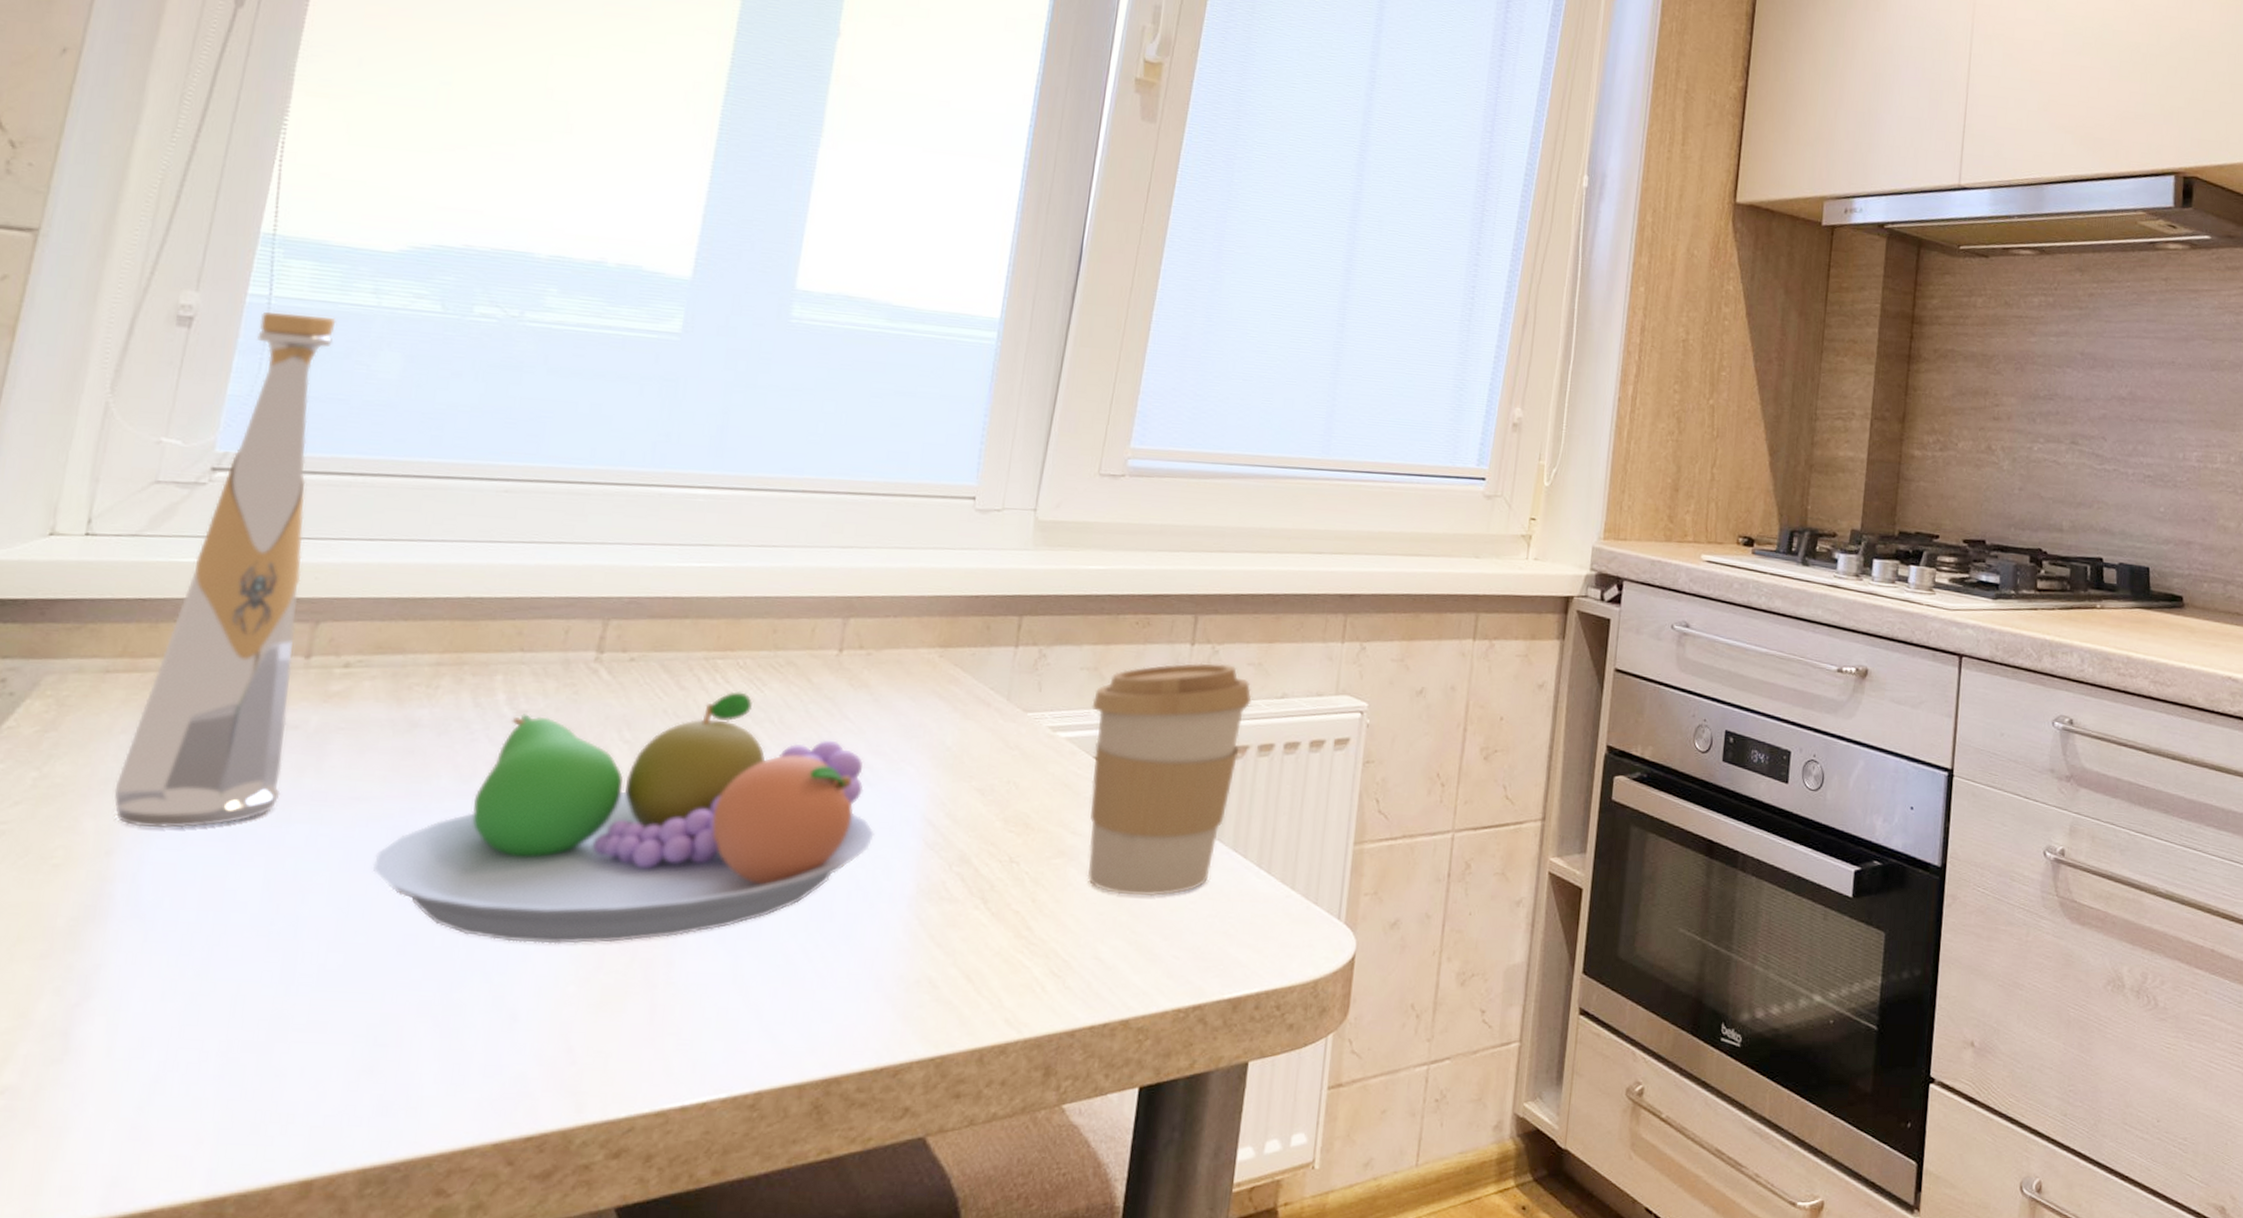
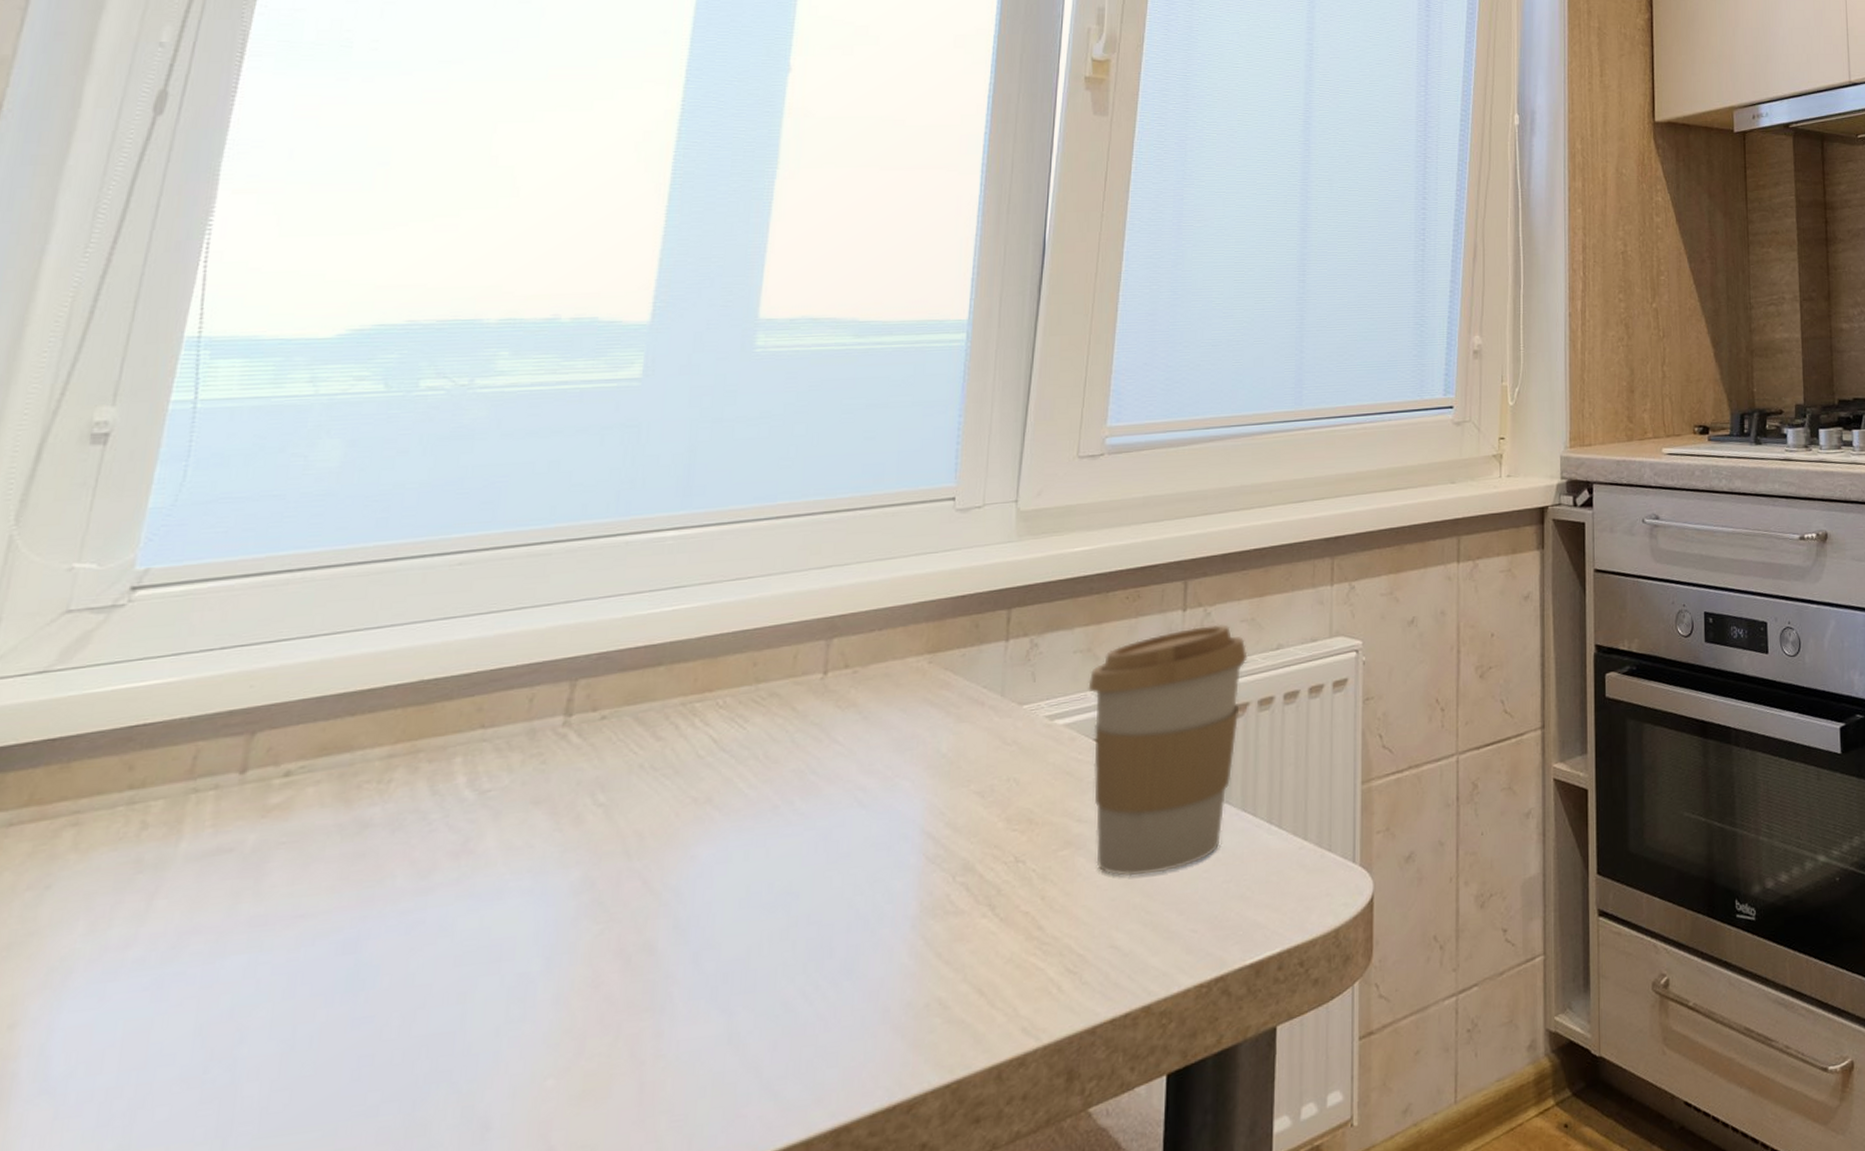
bottle: present [114,311,336,829] -> none [18,412,269,992]
fruit bowl: present [372,691,875,945] -> none [321,732,872,1045]

